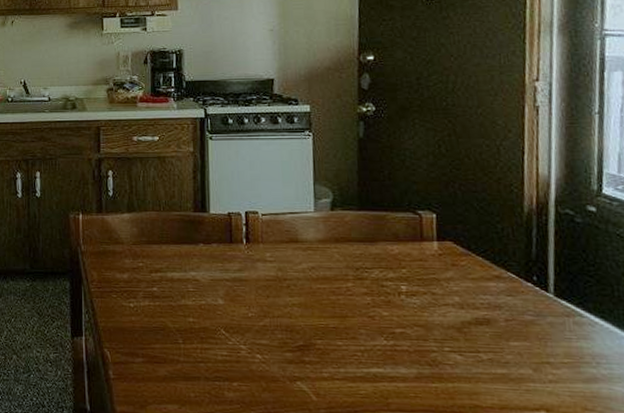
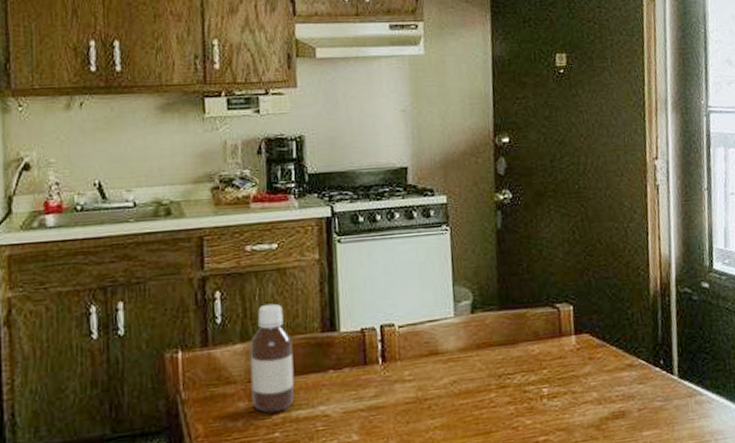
bottle: none [134,184,170,271] -> present [250,303,294,413]

